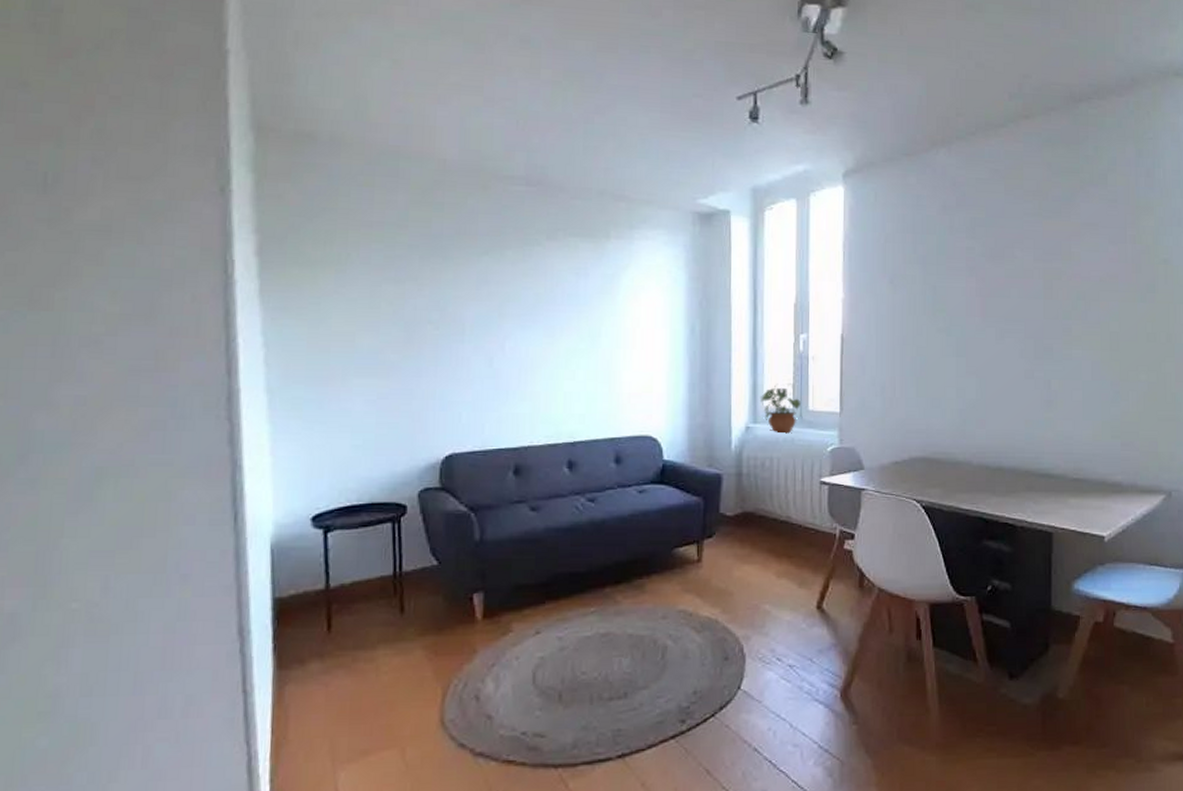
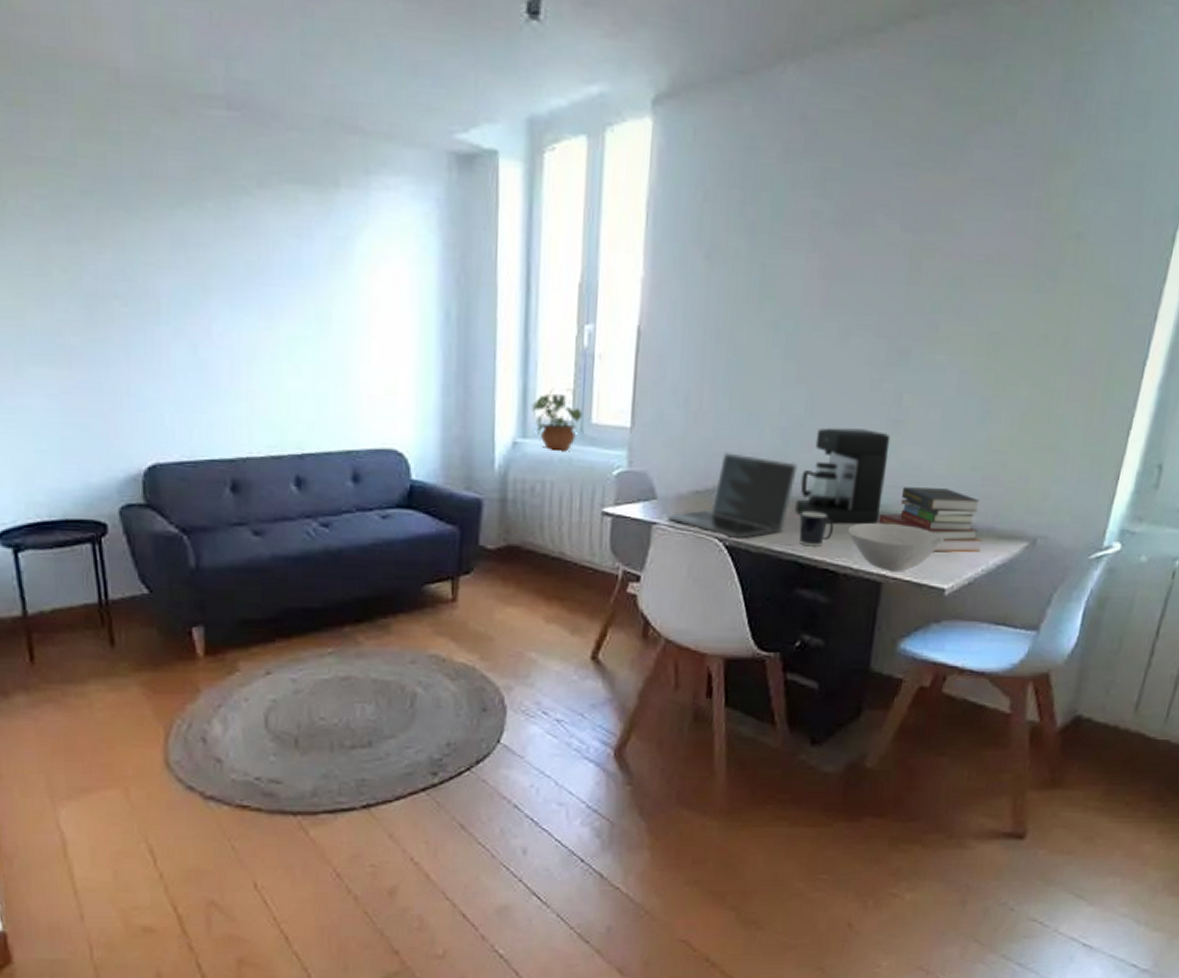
laptop: none [875,430,975,499] -> present [669,452,798,538]
coffee maker: none [976,408,1045,484] -> present [795,427,891,524]
mug: none [981,476,1008,504] -> present [799,512,834,547]
bowl: none [1020,483,1098,522] -> present [848,522,944,571]
books: none [1043,453,1129,506] -> present [878,487,982,553]

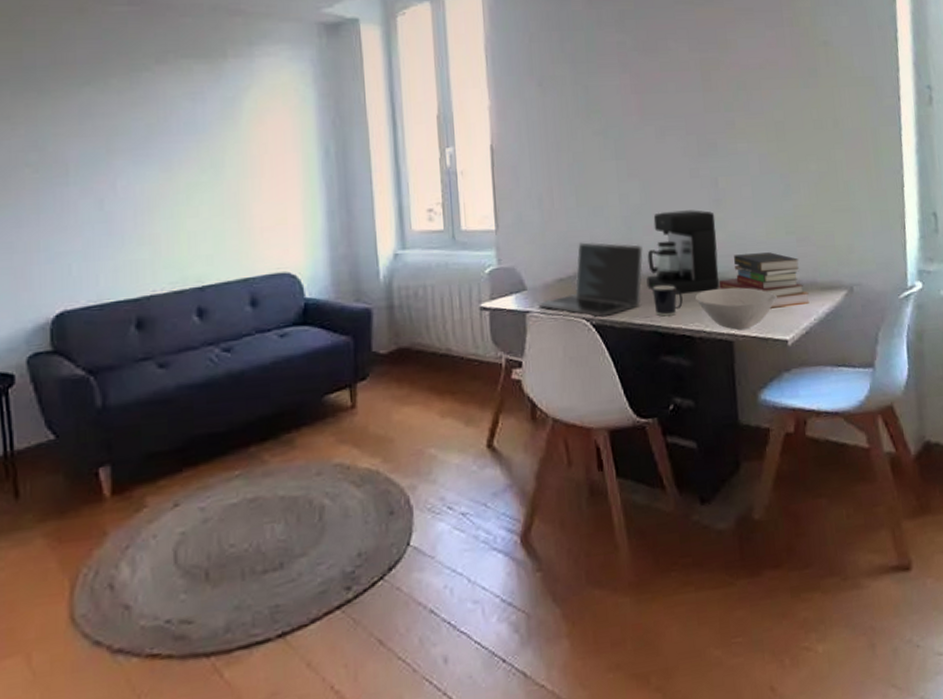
potted plant: present [531,389,582,452] -> none [407,205,452,259]

